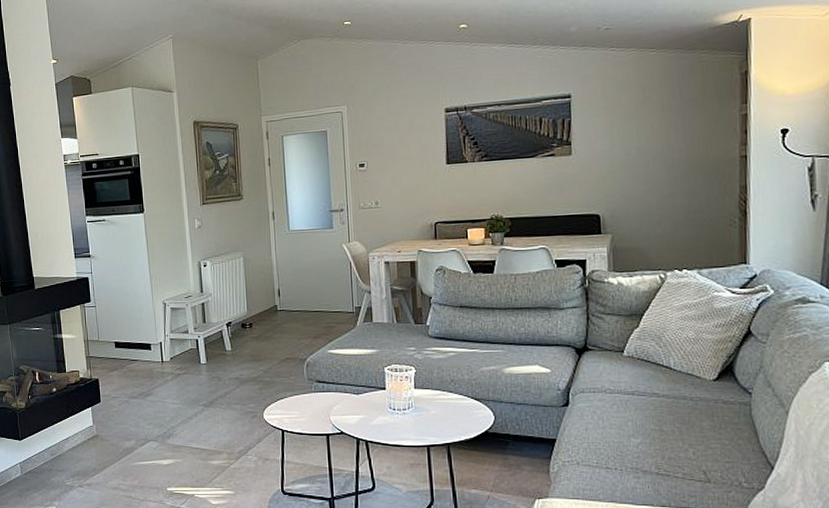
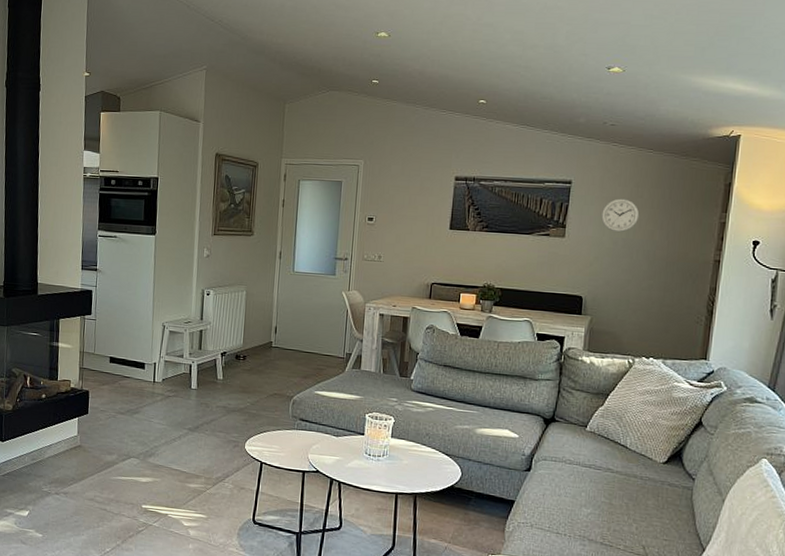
wall clock: none [608,105,650,142] -> present [601,198,640,233]

